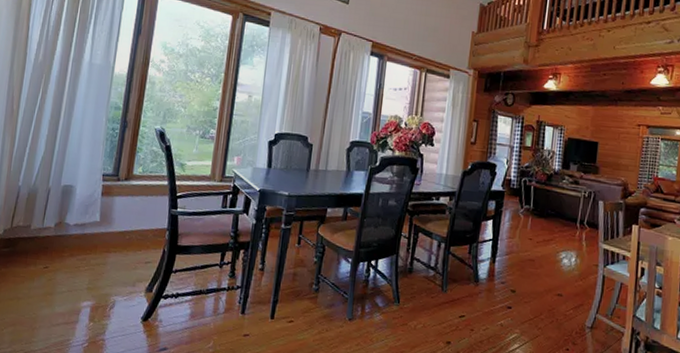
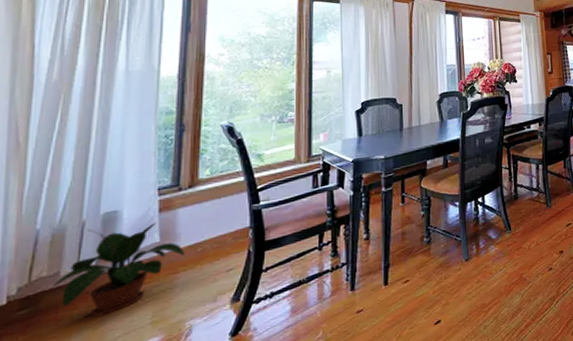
potted plant: none [24,195,116,271] -> present [51,222,184,318]

